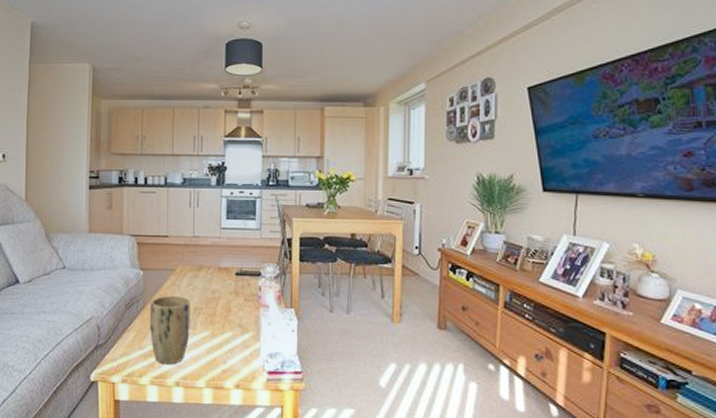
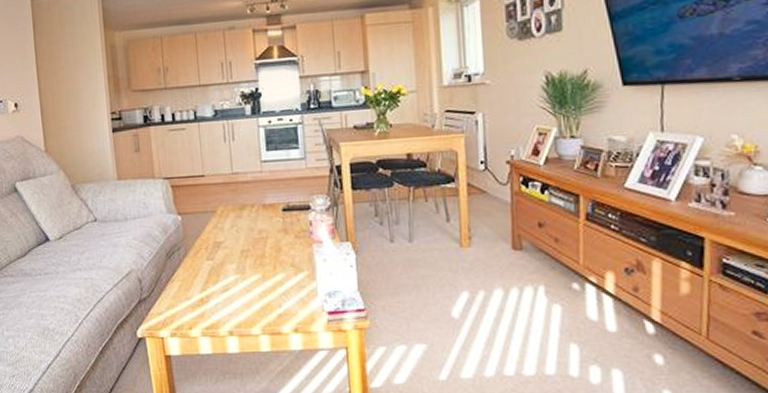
plant pot: present [149,295,190,365] -> none [193,239,239,314]

